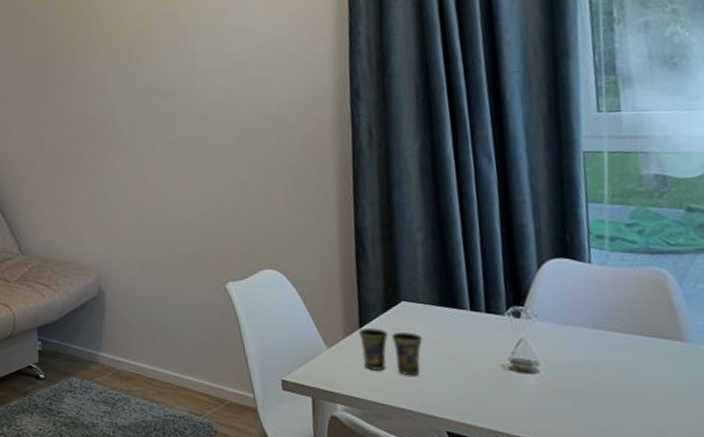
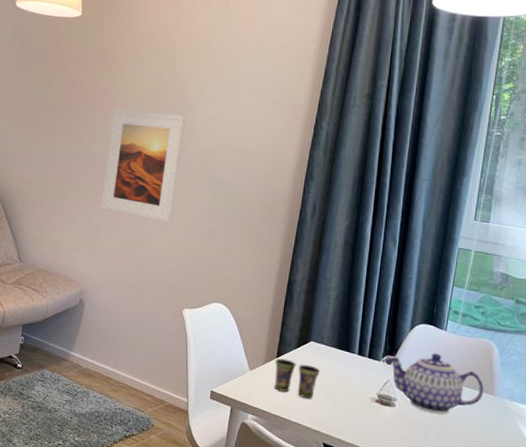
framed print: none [97,51,191,181] -> present [101,109,186,222]
teapot: none [513,294,668,376] -> present [387,353,484,414]

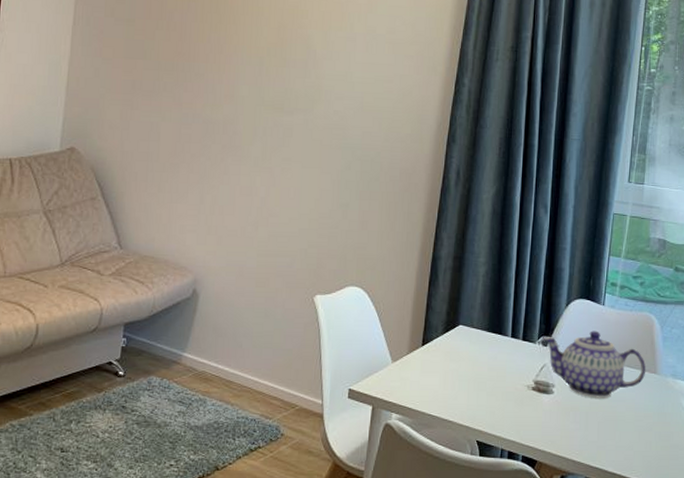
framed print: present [101,109,186,222] -> none [216,66,312,196]
cup: present [274,358,321,399] -> none [420,346,471,391]

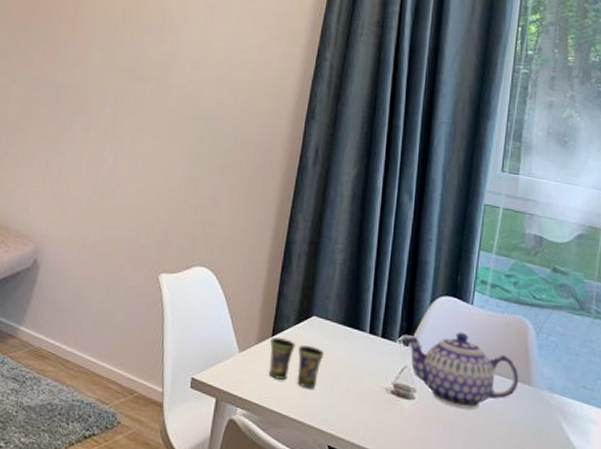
cup: none [420,346,471,391] -> present [269,337,325,389]

